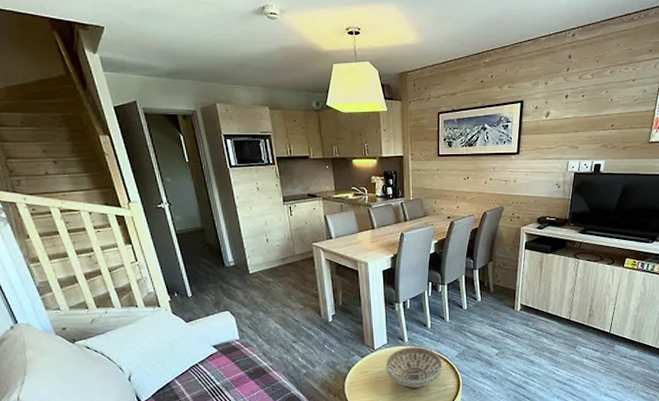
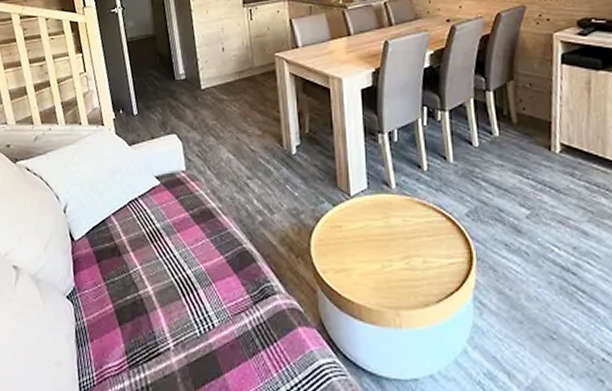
decorative bowl: present [386,347,442,389] -> none [365,196,446,258]

